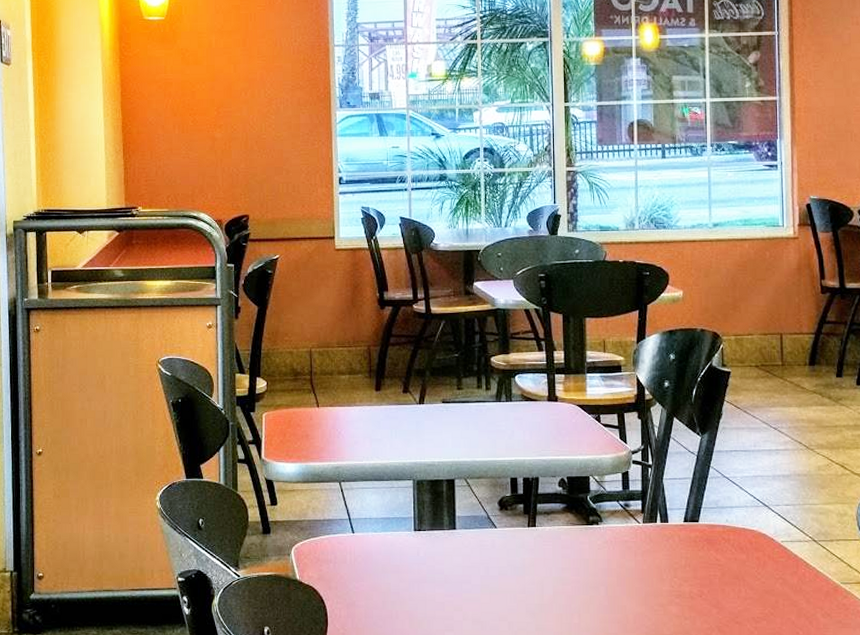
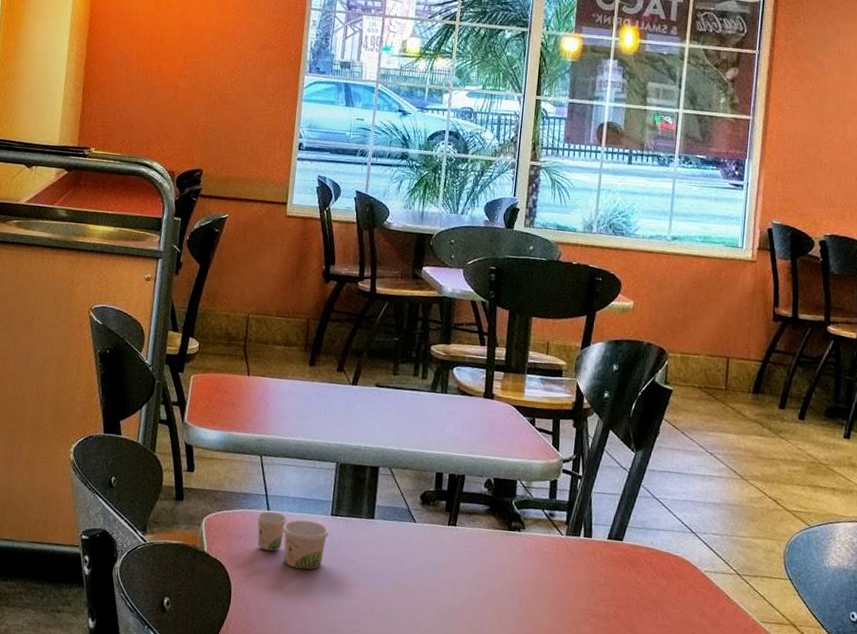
paper cup: none [343,535,414,585] -> present [256,511,329,570]

